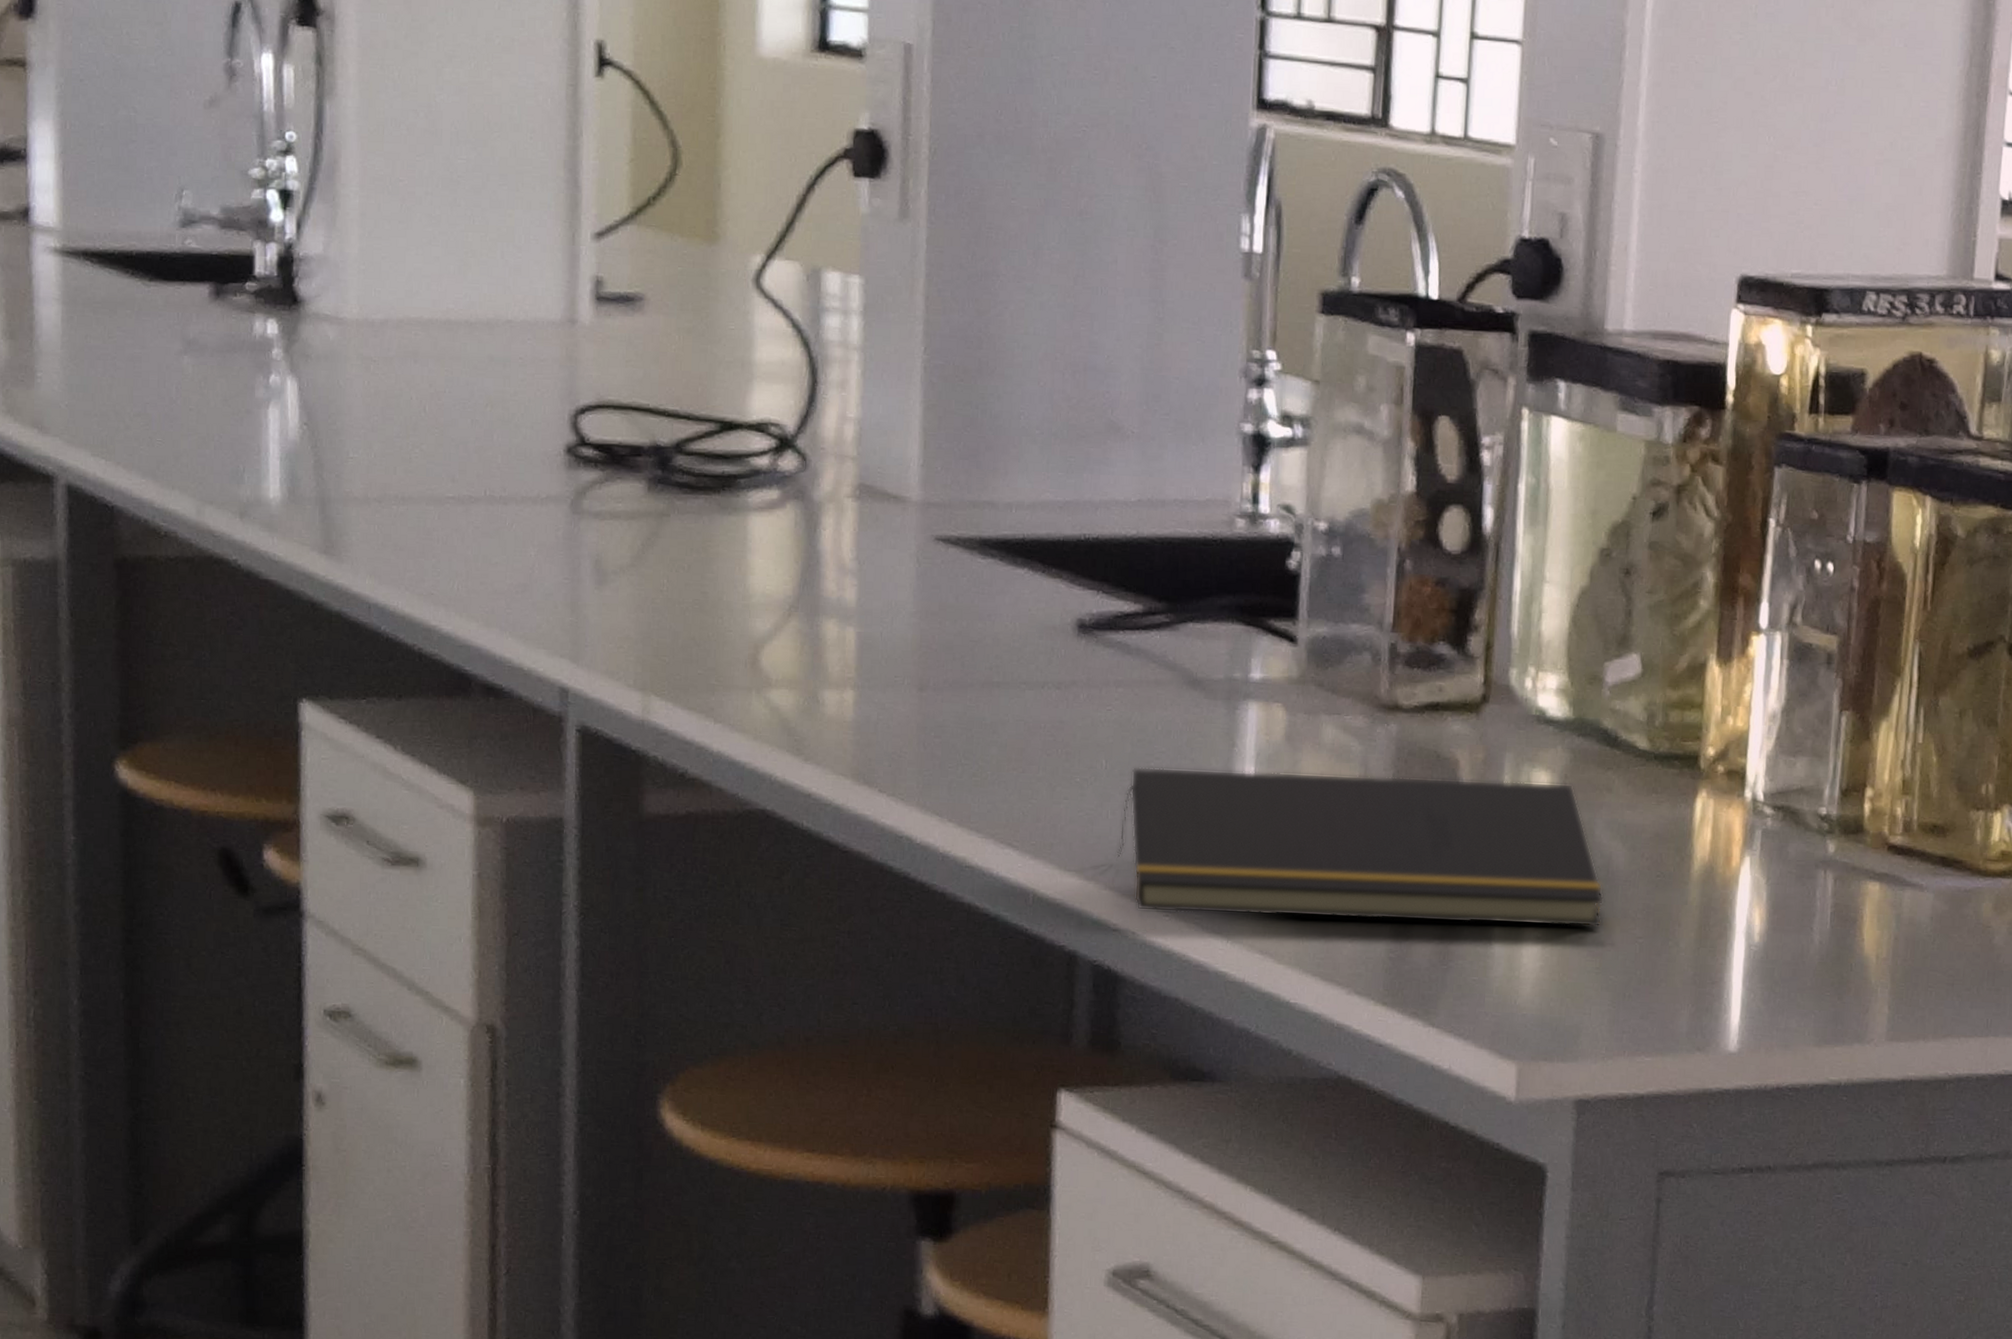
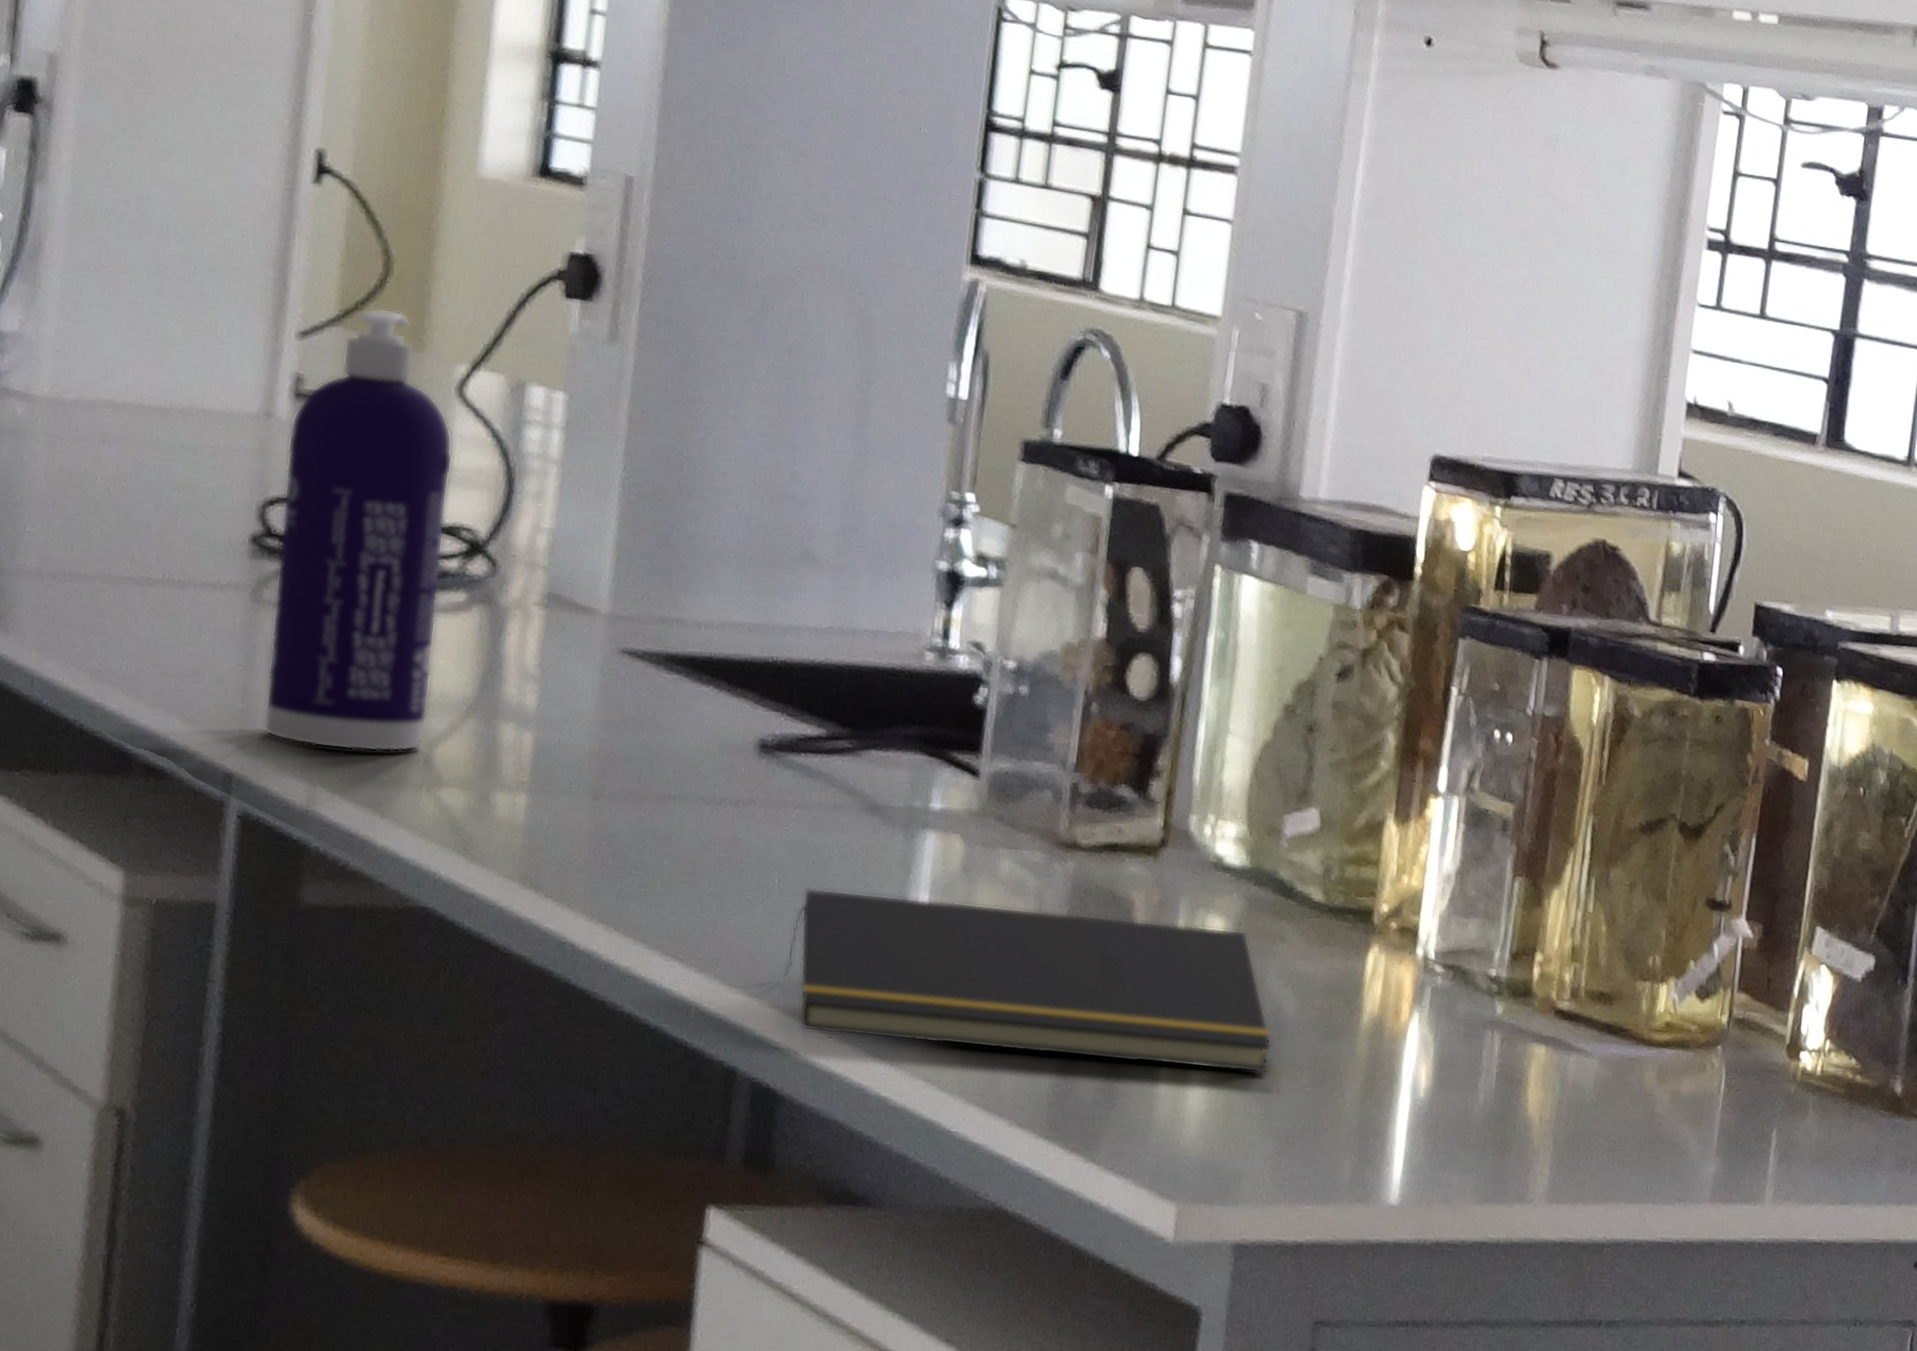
spray bottle: none [593,203,756,657] -> present [263,308,453,752]

